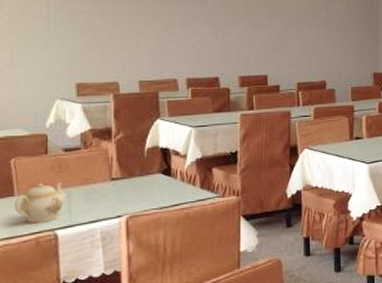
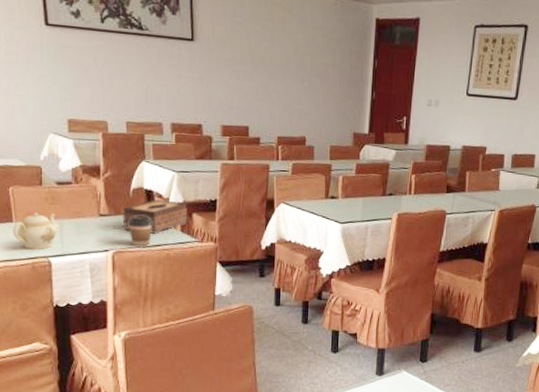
tissue box: none [137,157,208,193] -> present [122,199,188,234]
coffee cup: none [142,174,169,209] -> present [128,215,152,247]

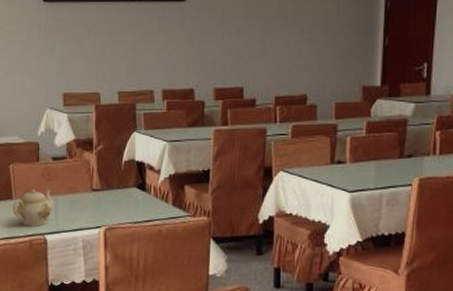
tissue box: present [122,199,188,234] -> none [114,172,180,209]
coffee cup: present [128,215,152,247] -> none [119,188,144,222]

